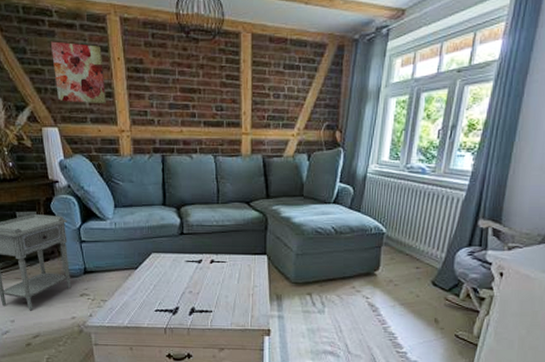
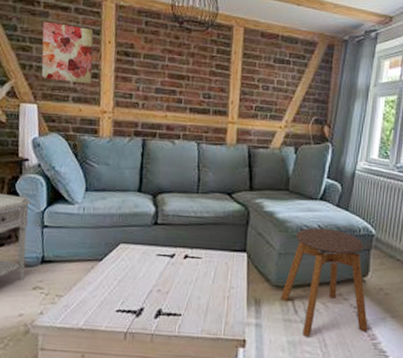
stool: none [299,229,379,325] -> present [280,227,368,337]

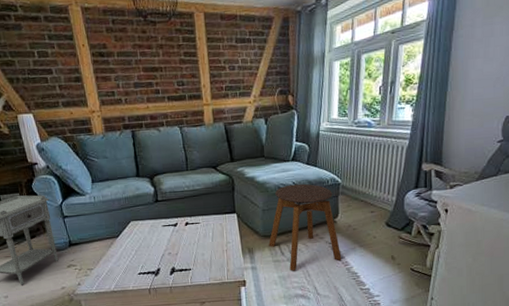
wall art: present [41,21,94,85] -> none [17,33,75,90]

